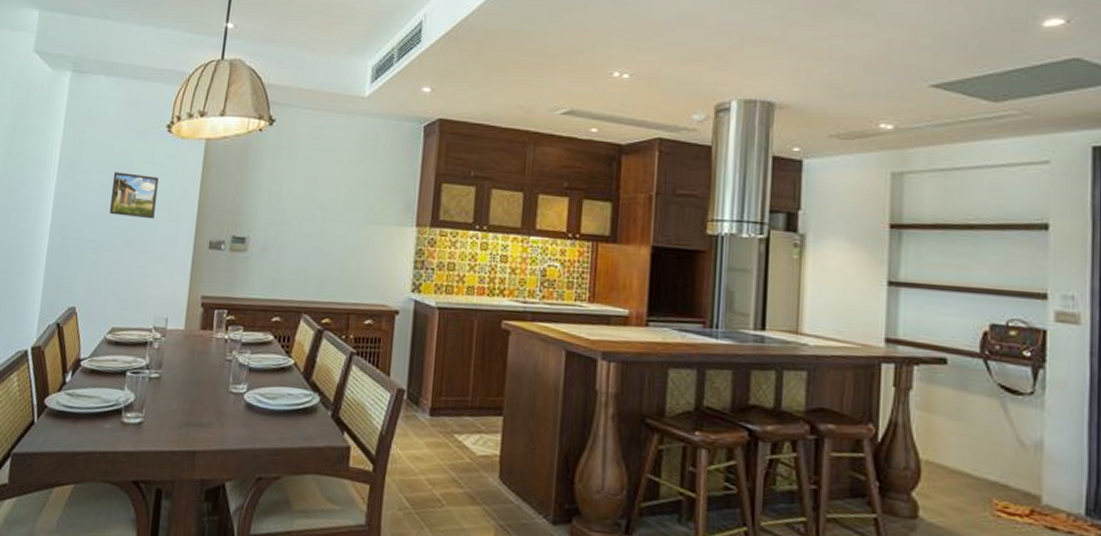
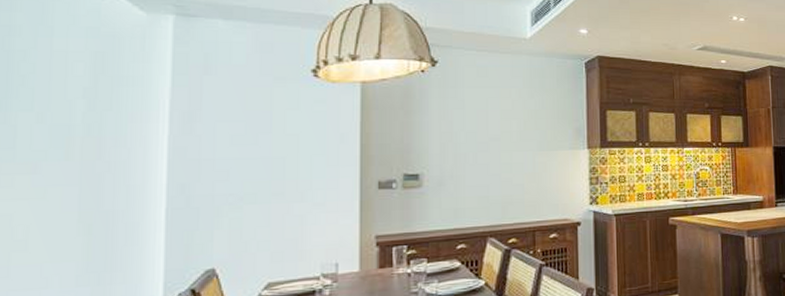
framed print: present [109,172,159,220] -> none [247,121,308,167]

